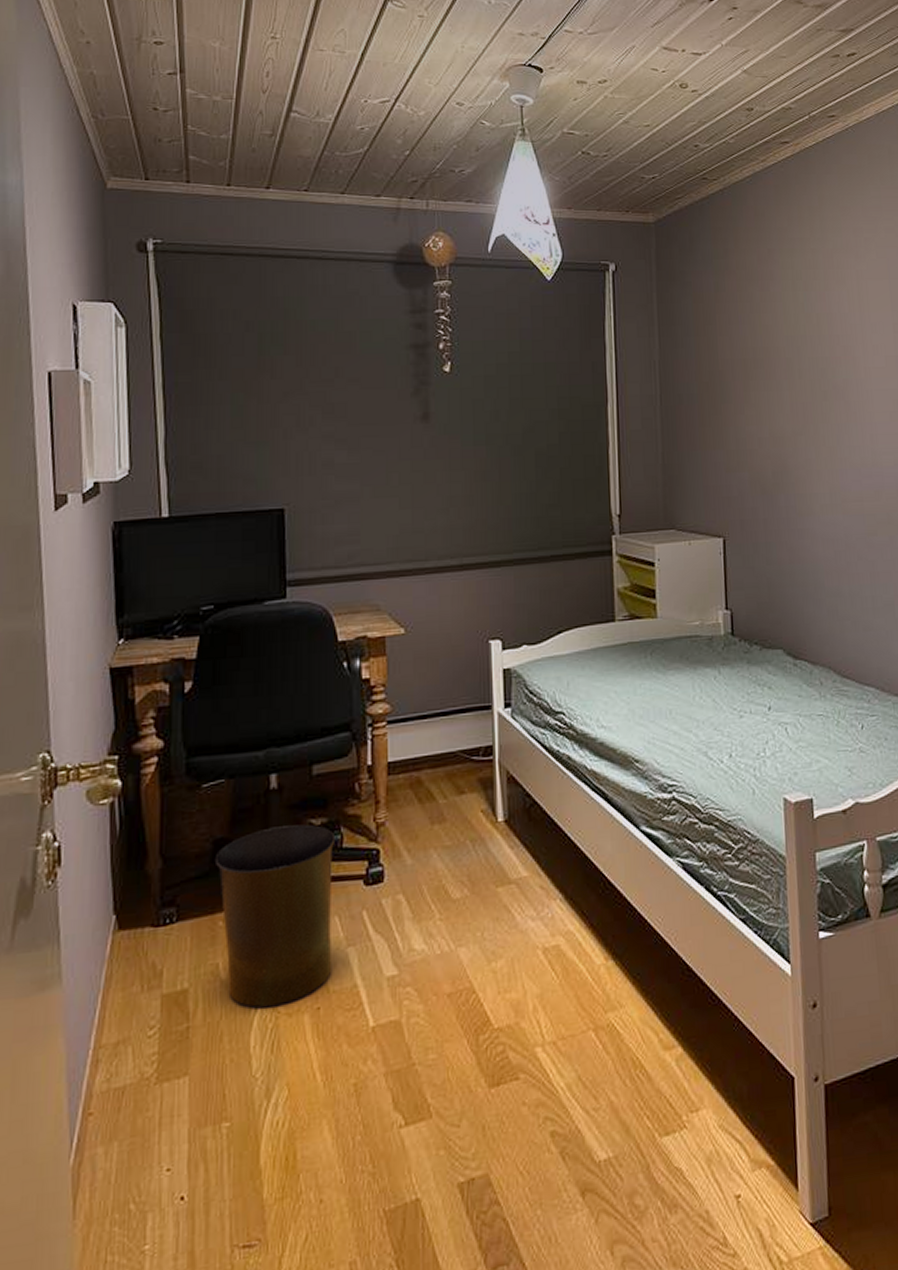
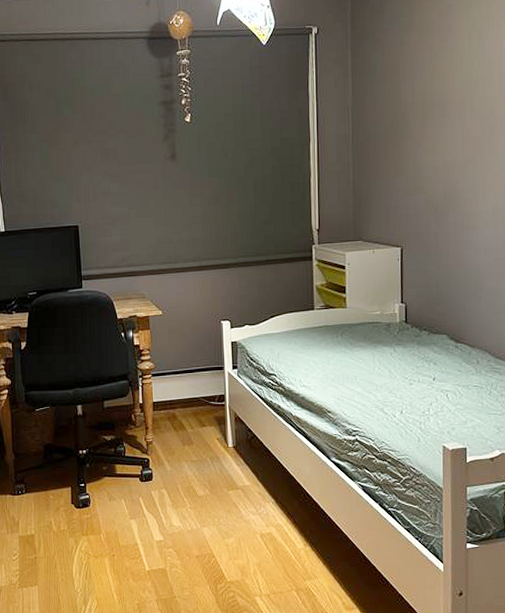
waste bin: present [214,824,336,1008] -> none [46,439,122,551]

